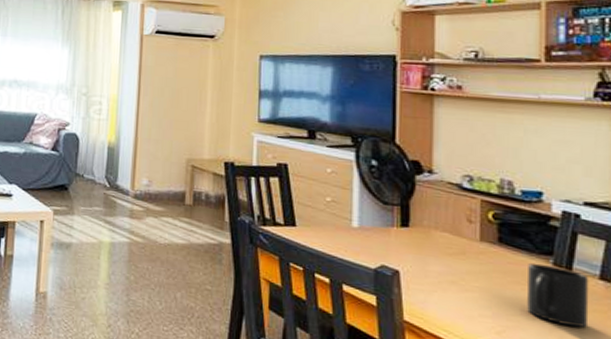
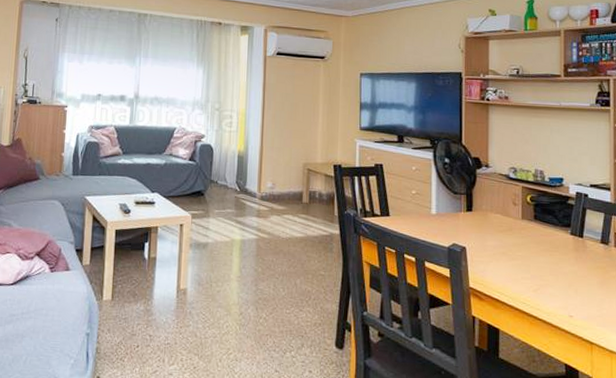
mug: present [526,263,589,328] -> none [553,234,594,281]

